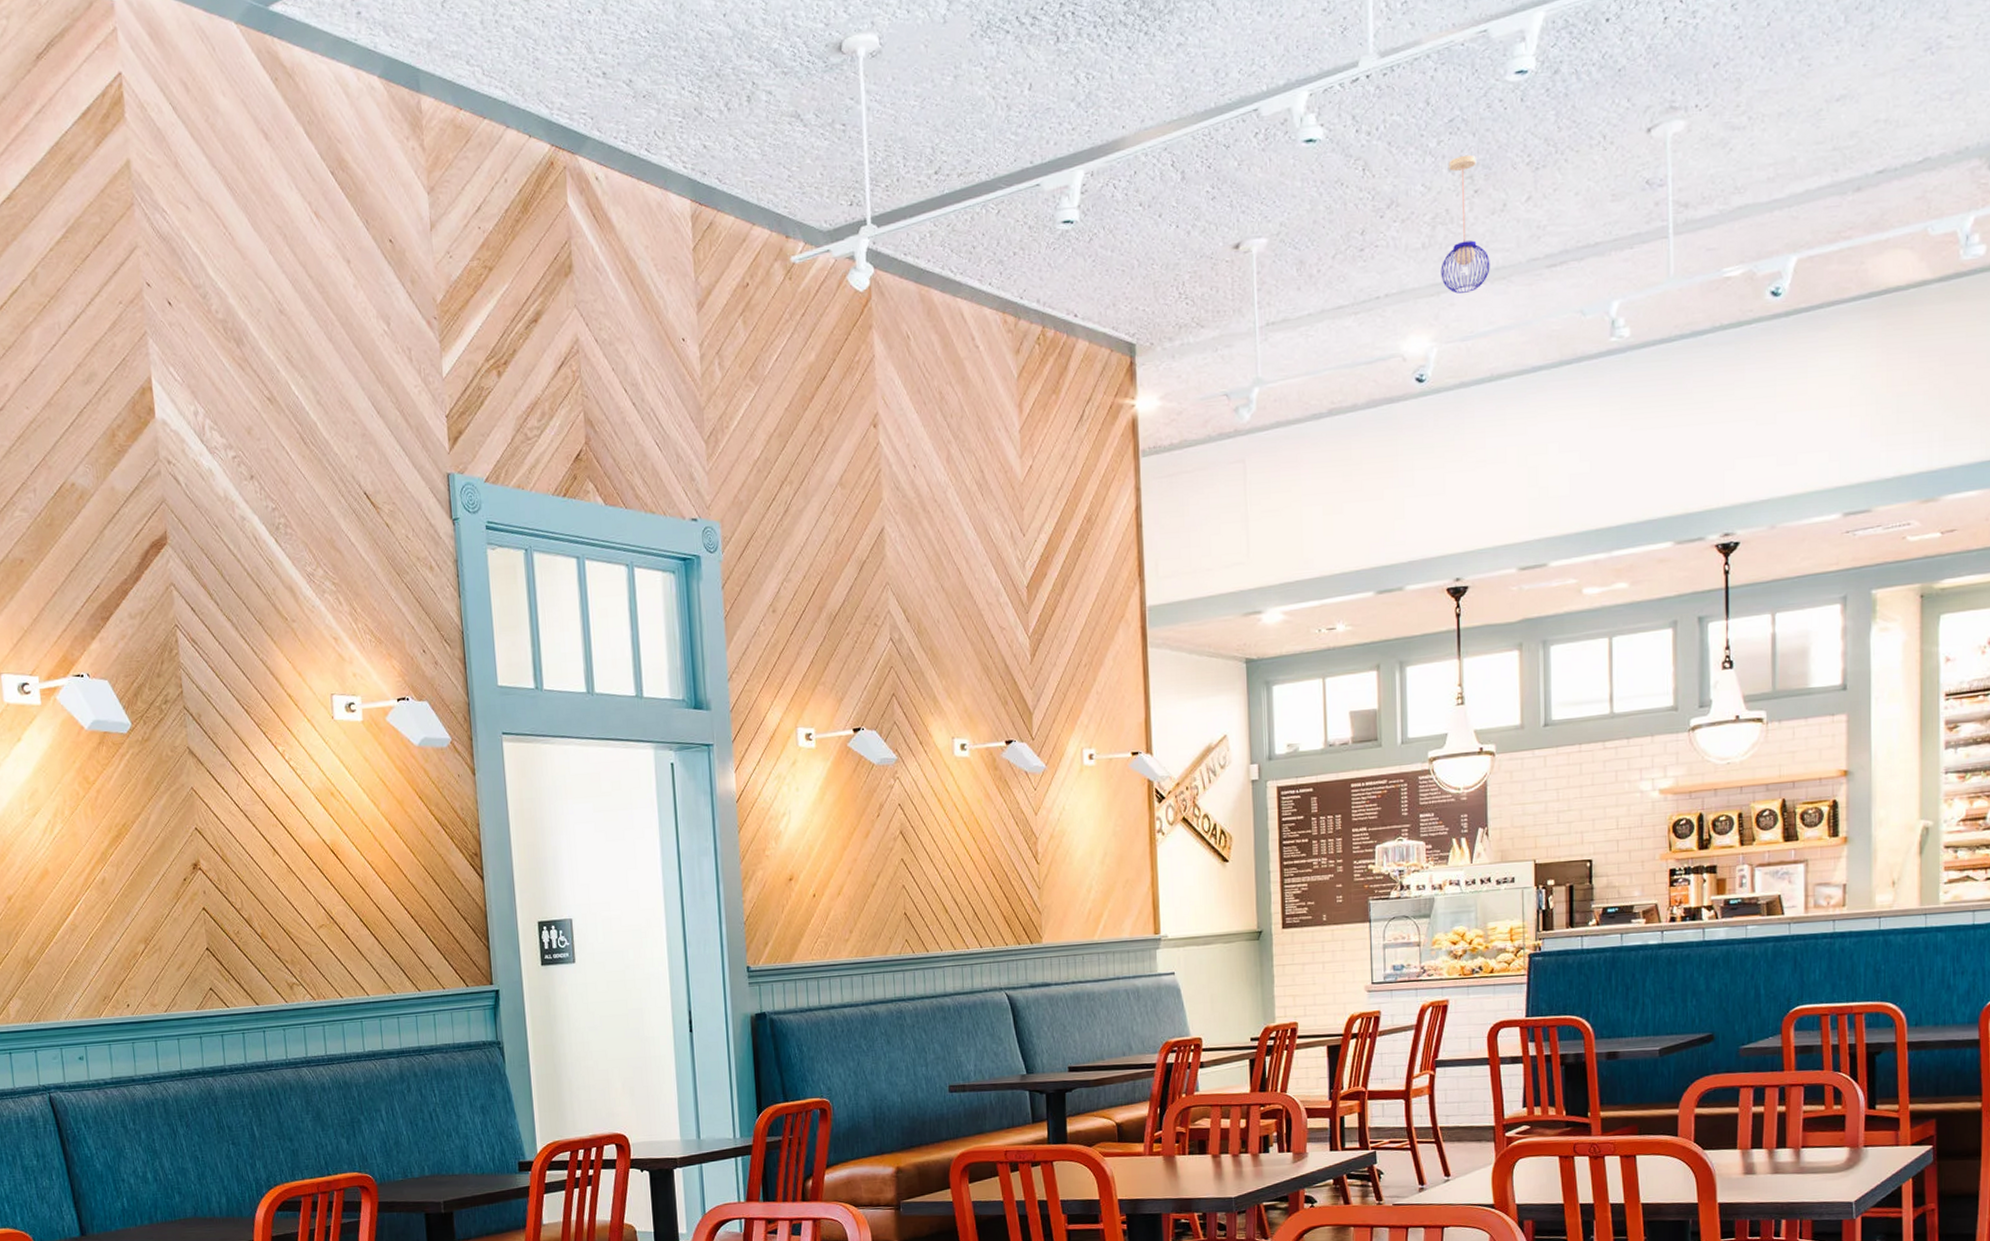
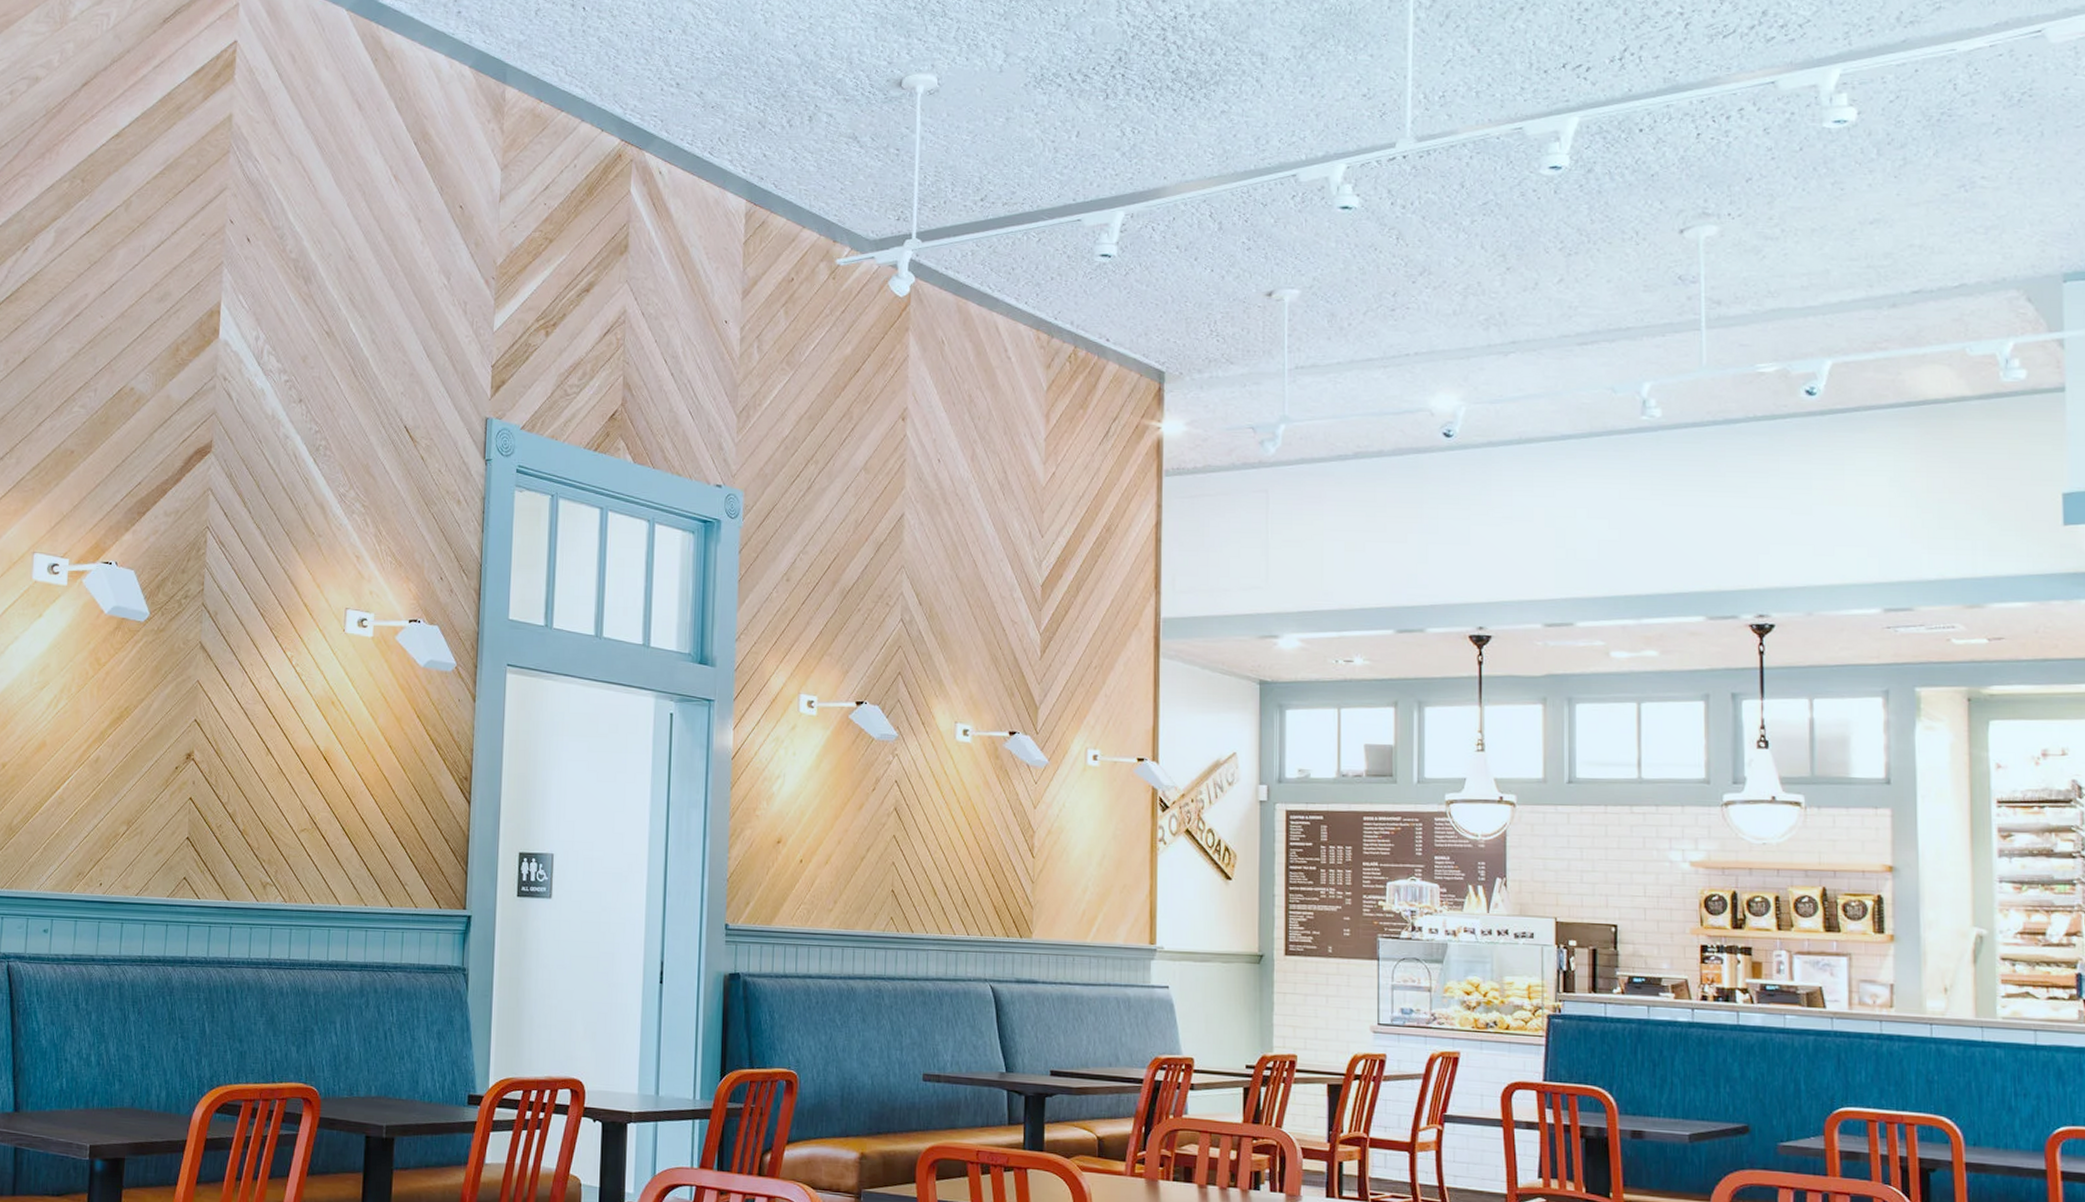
pendant light: present [1441,154,1490,294] -> none [1471,235,1521,360]

